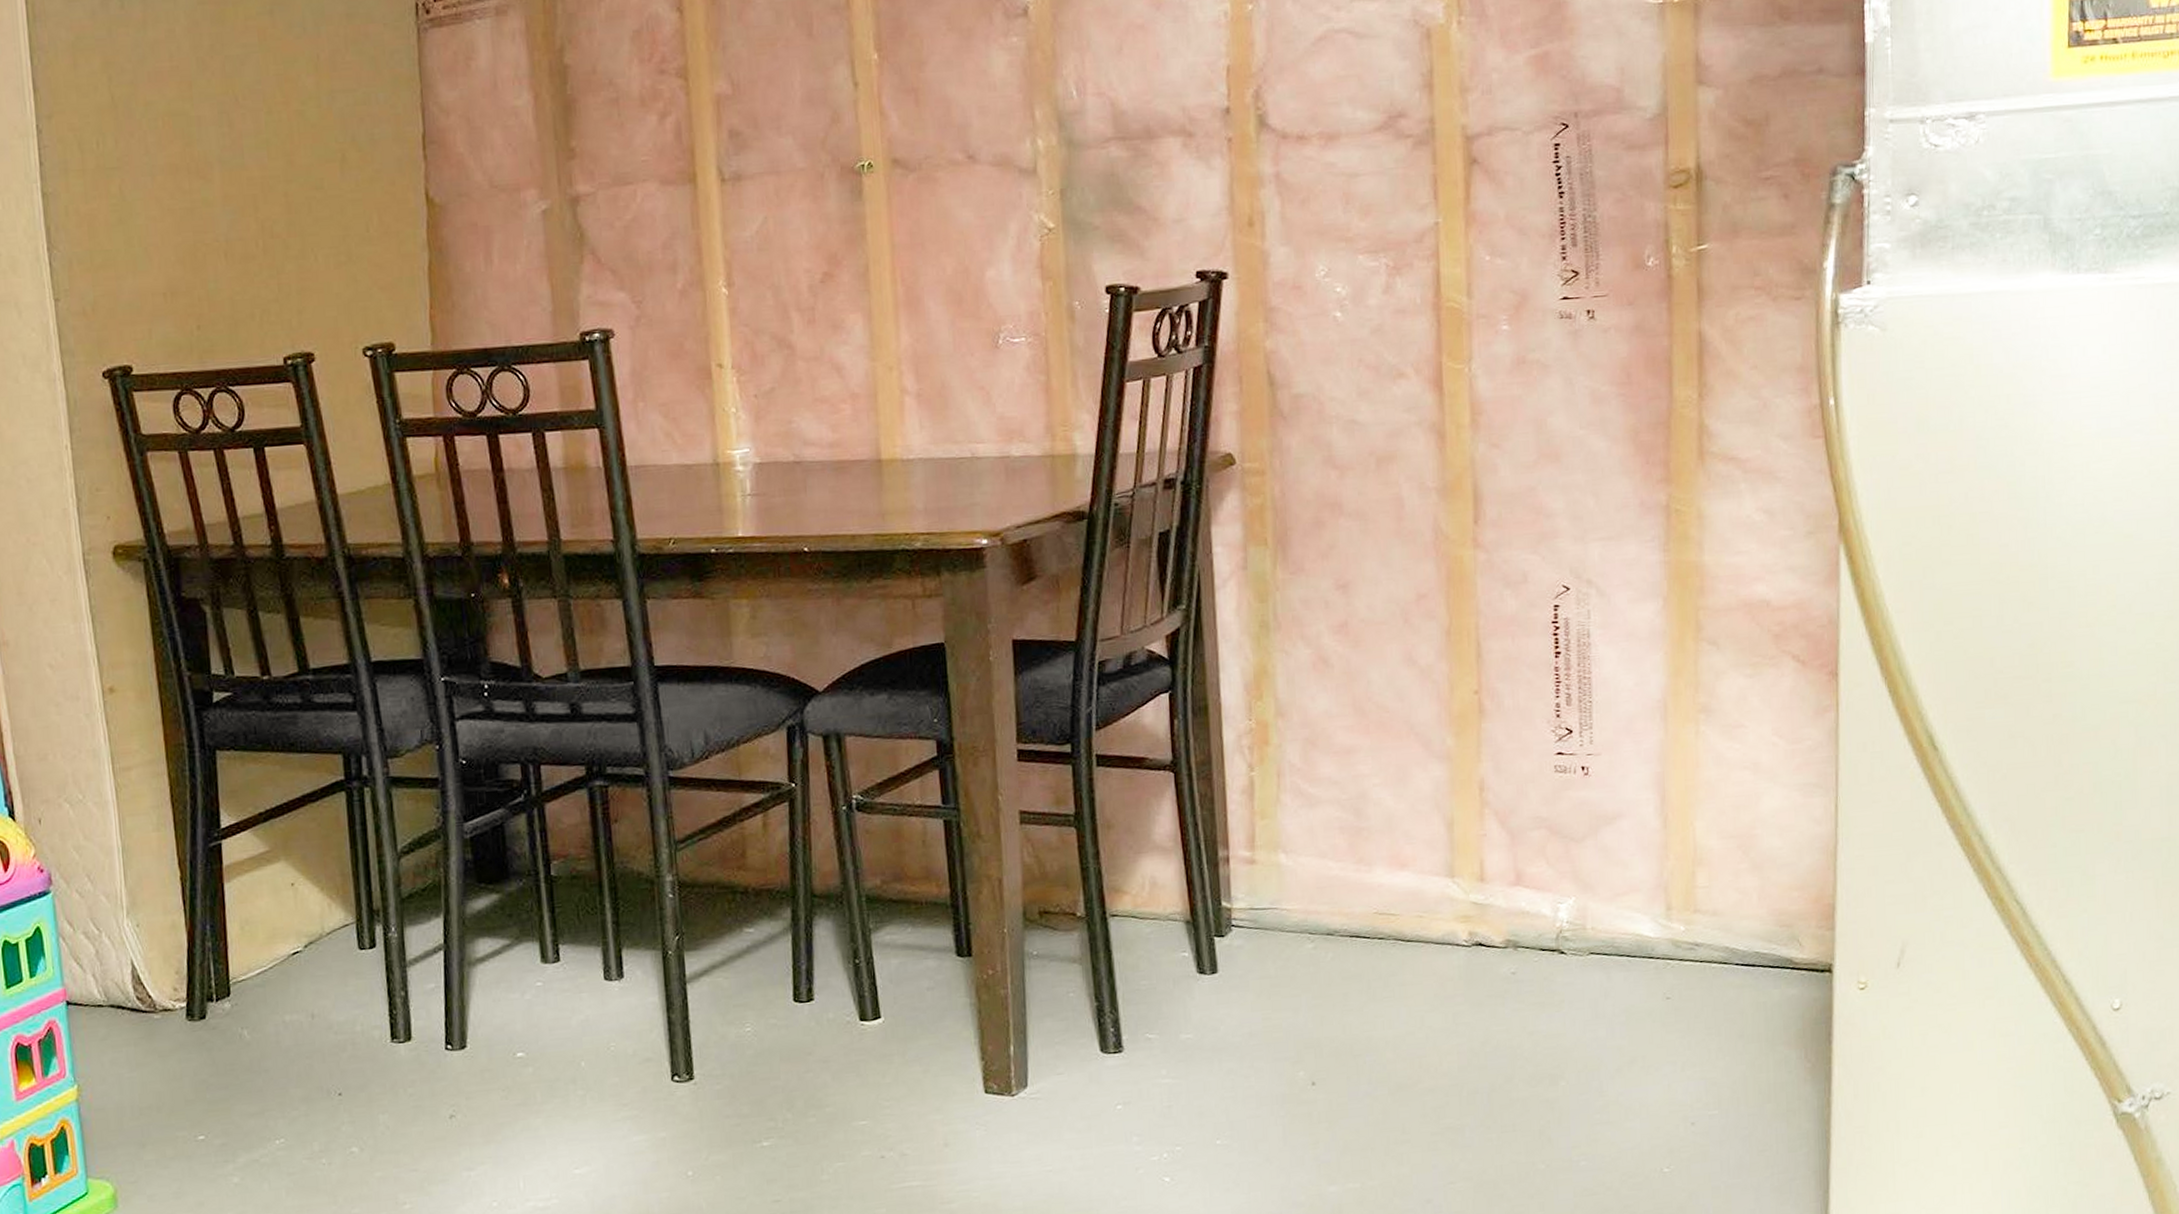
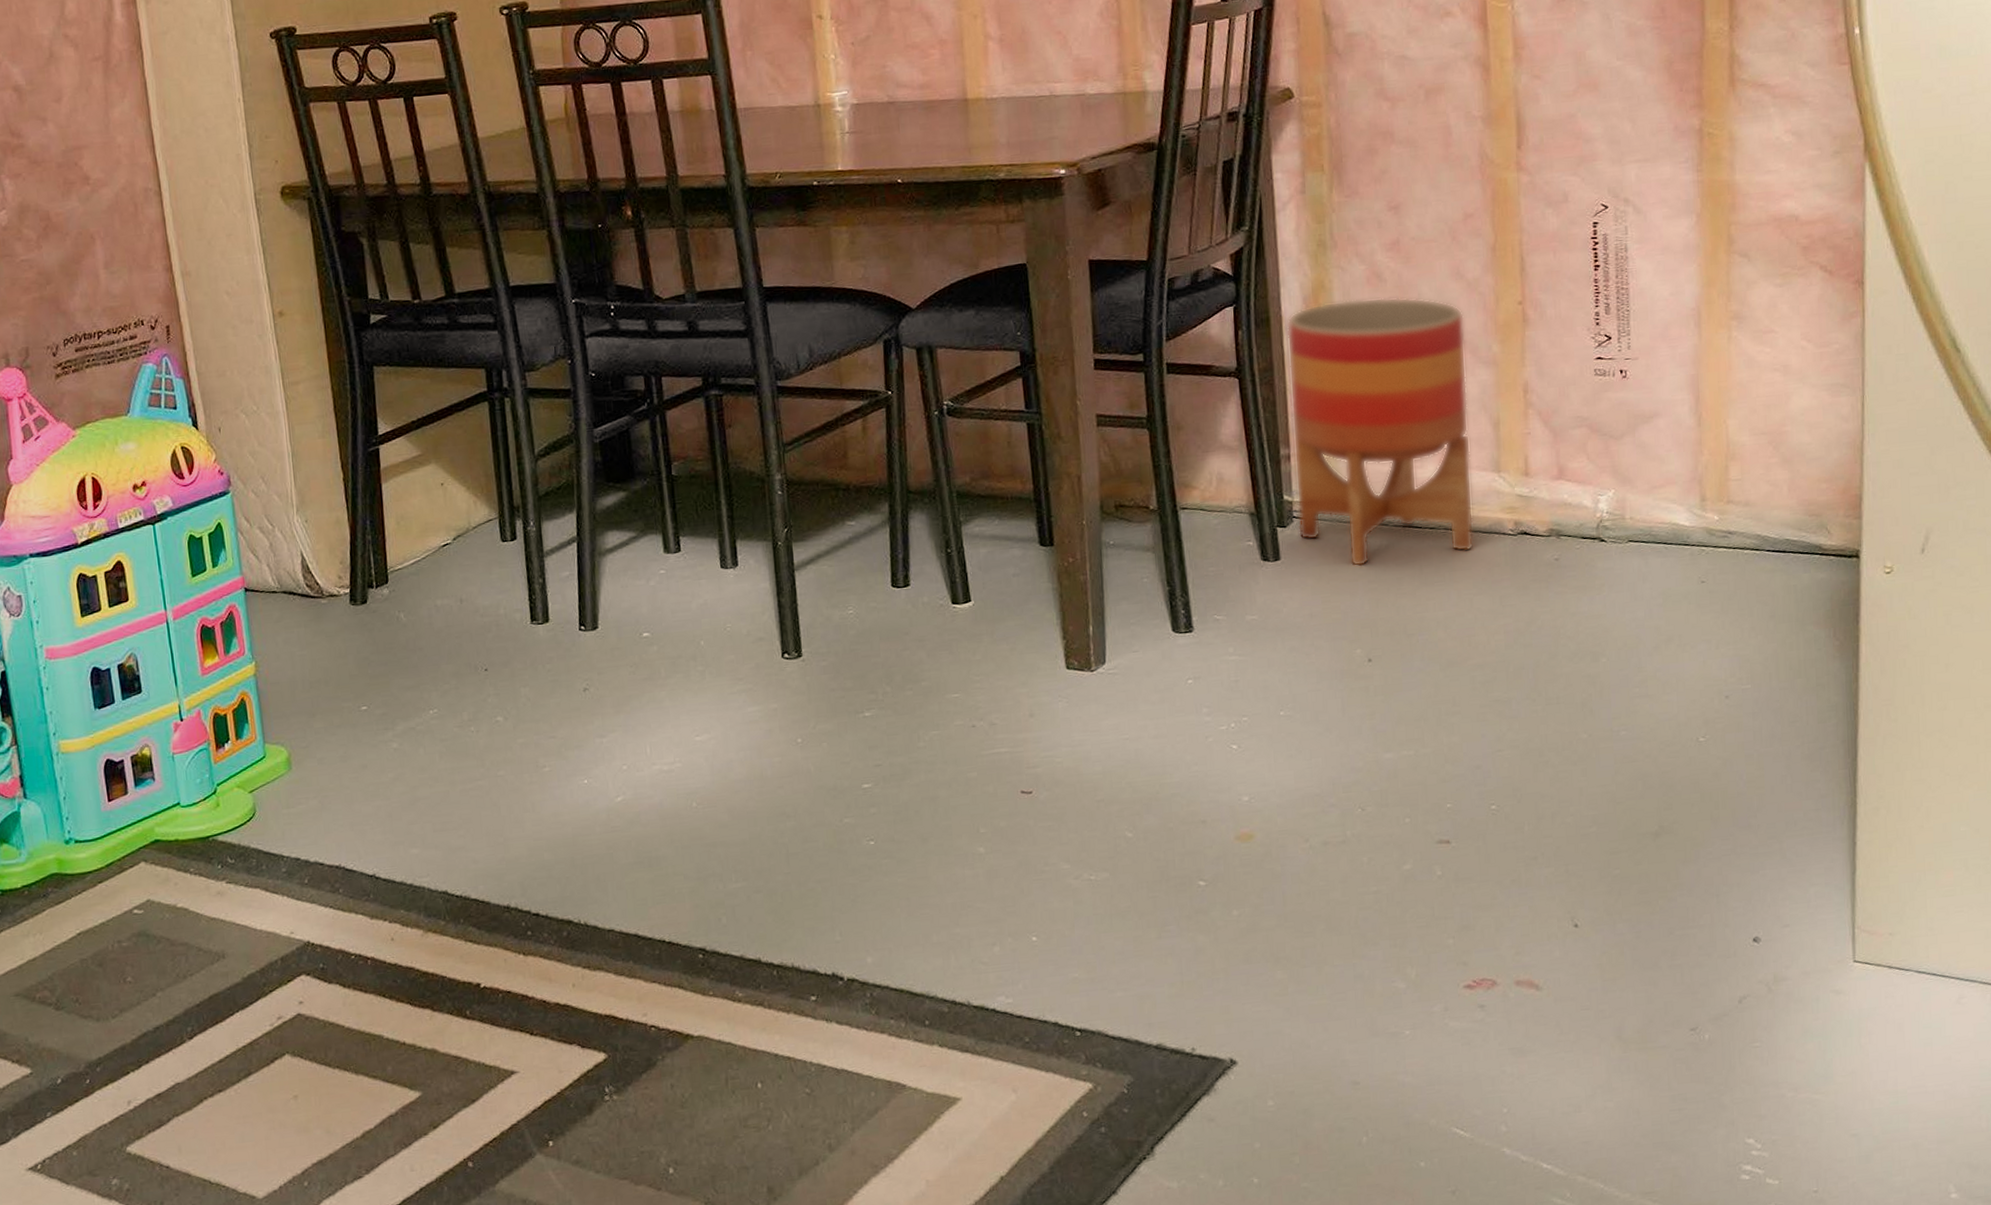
planter: none [1226,684,1426,981] -> present [1287,297,1474,567]

